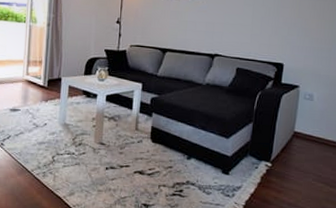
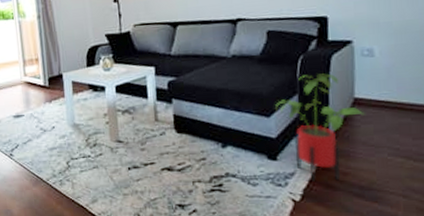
house plant: none [234,108,300,197] -> present [275,73,365,181]

